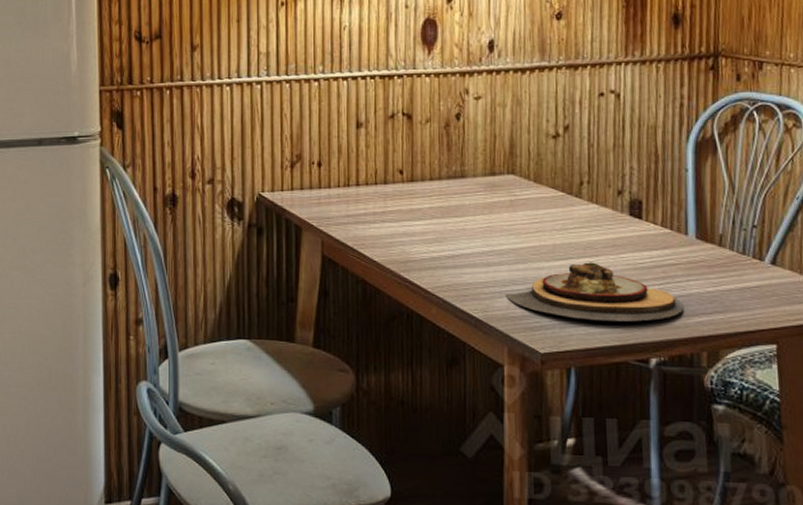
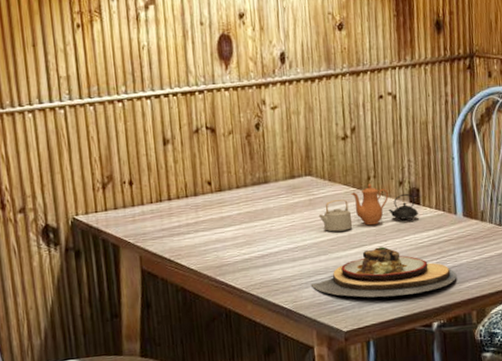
teapot: none [519,189,641,239] -> present [318,183,419,232]

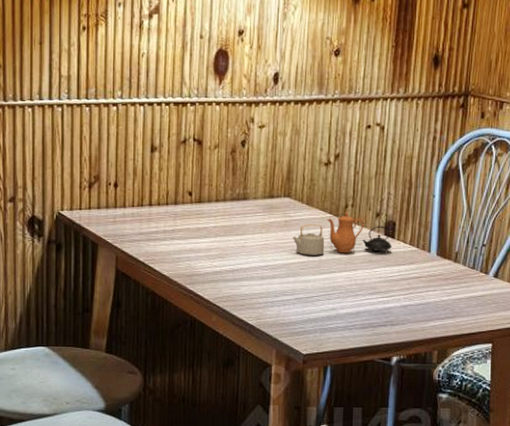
plate: present [310,246,457,298] -> none [276,275,423,326]

